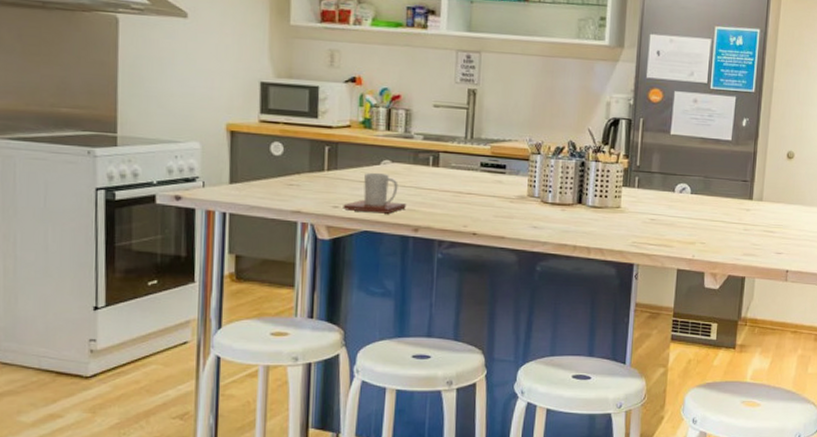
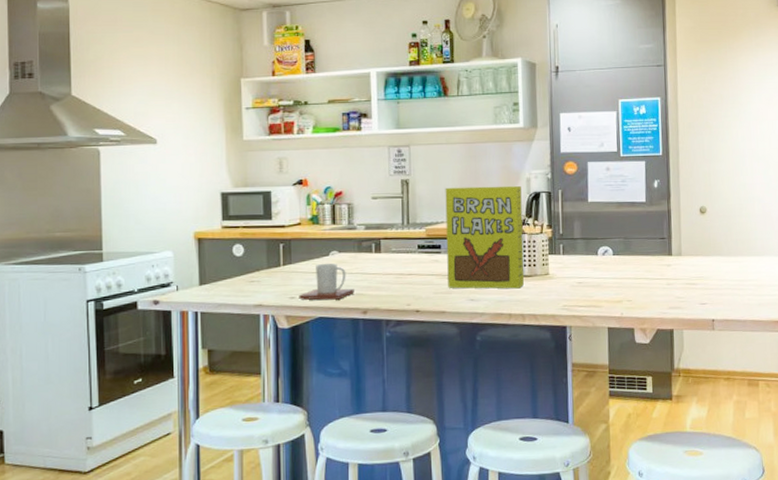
cereal box: none [510,103,600,220] -> present [445,185,525,289]

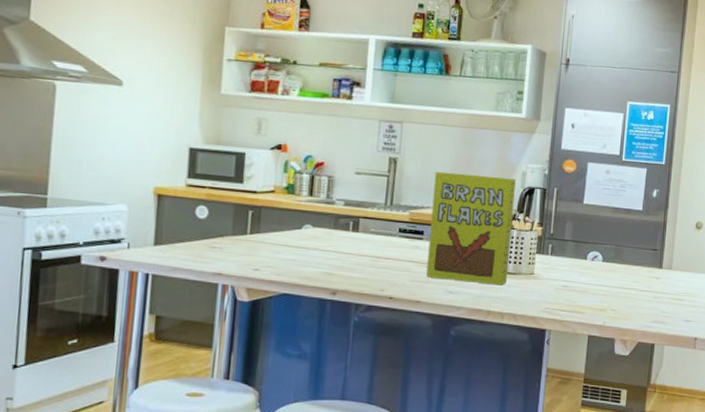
mug: present [299,263,354,300] -> none [263,236,325,277]

